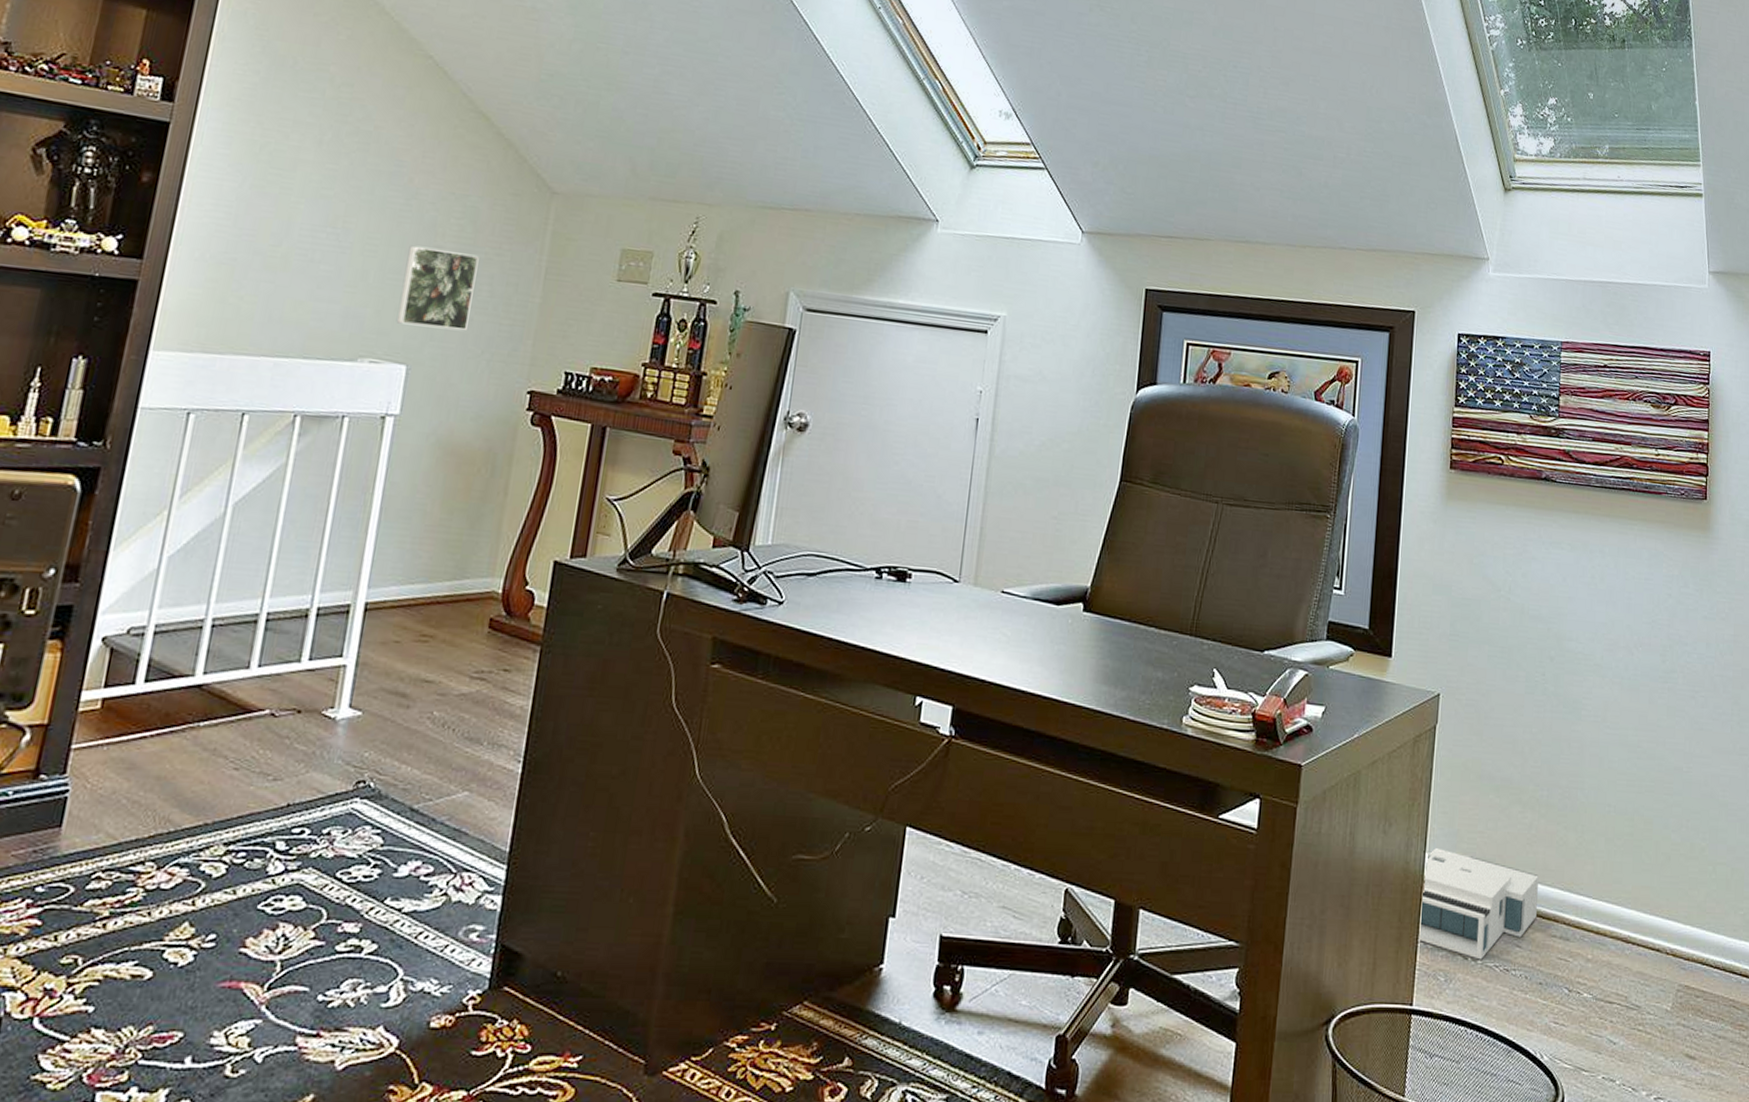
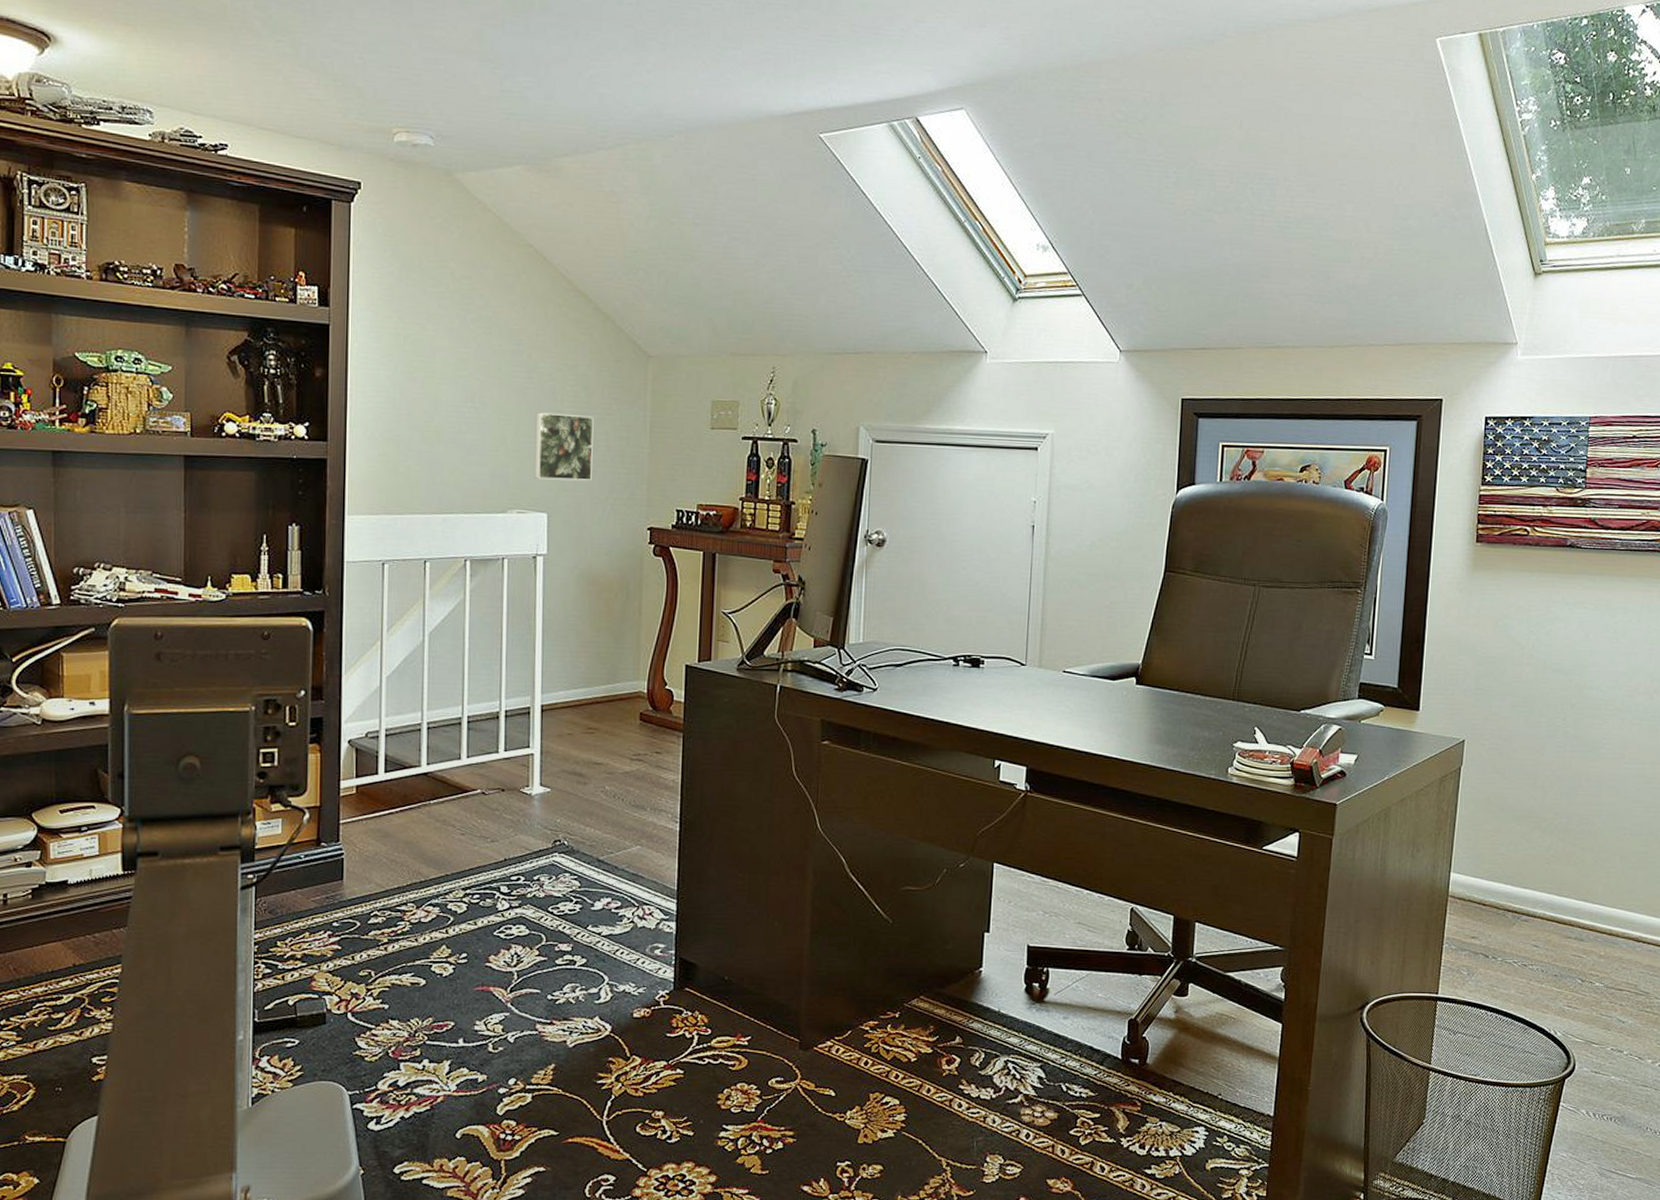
architectural model: present [1417,847,1539,960] -> none [1443,867,1556,958]

